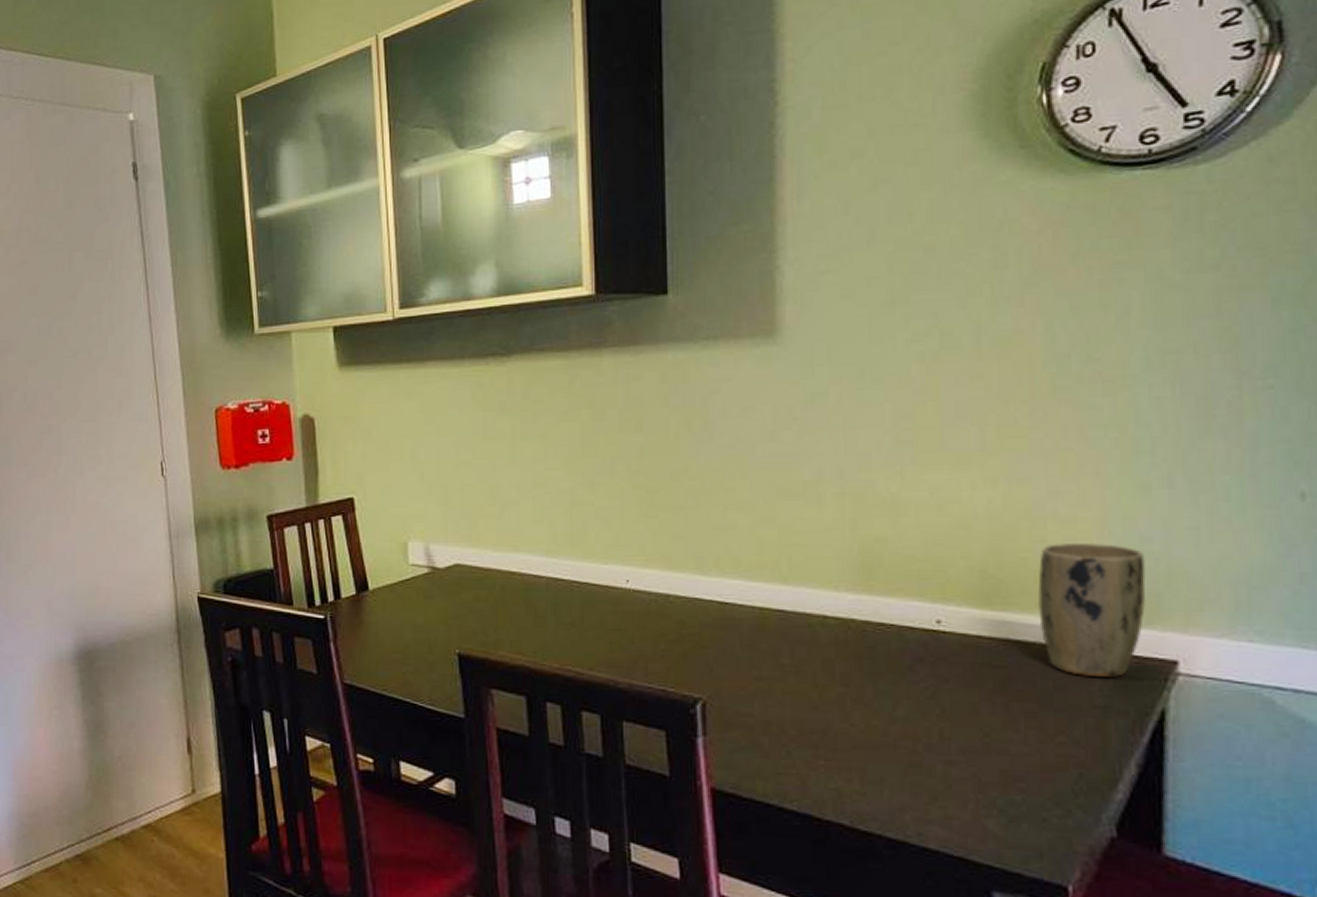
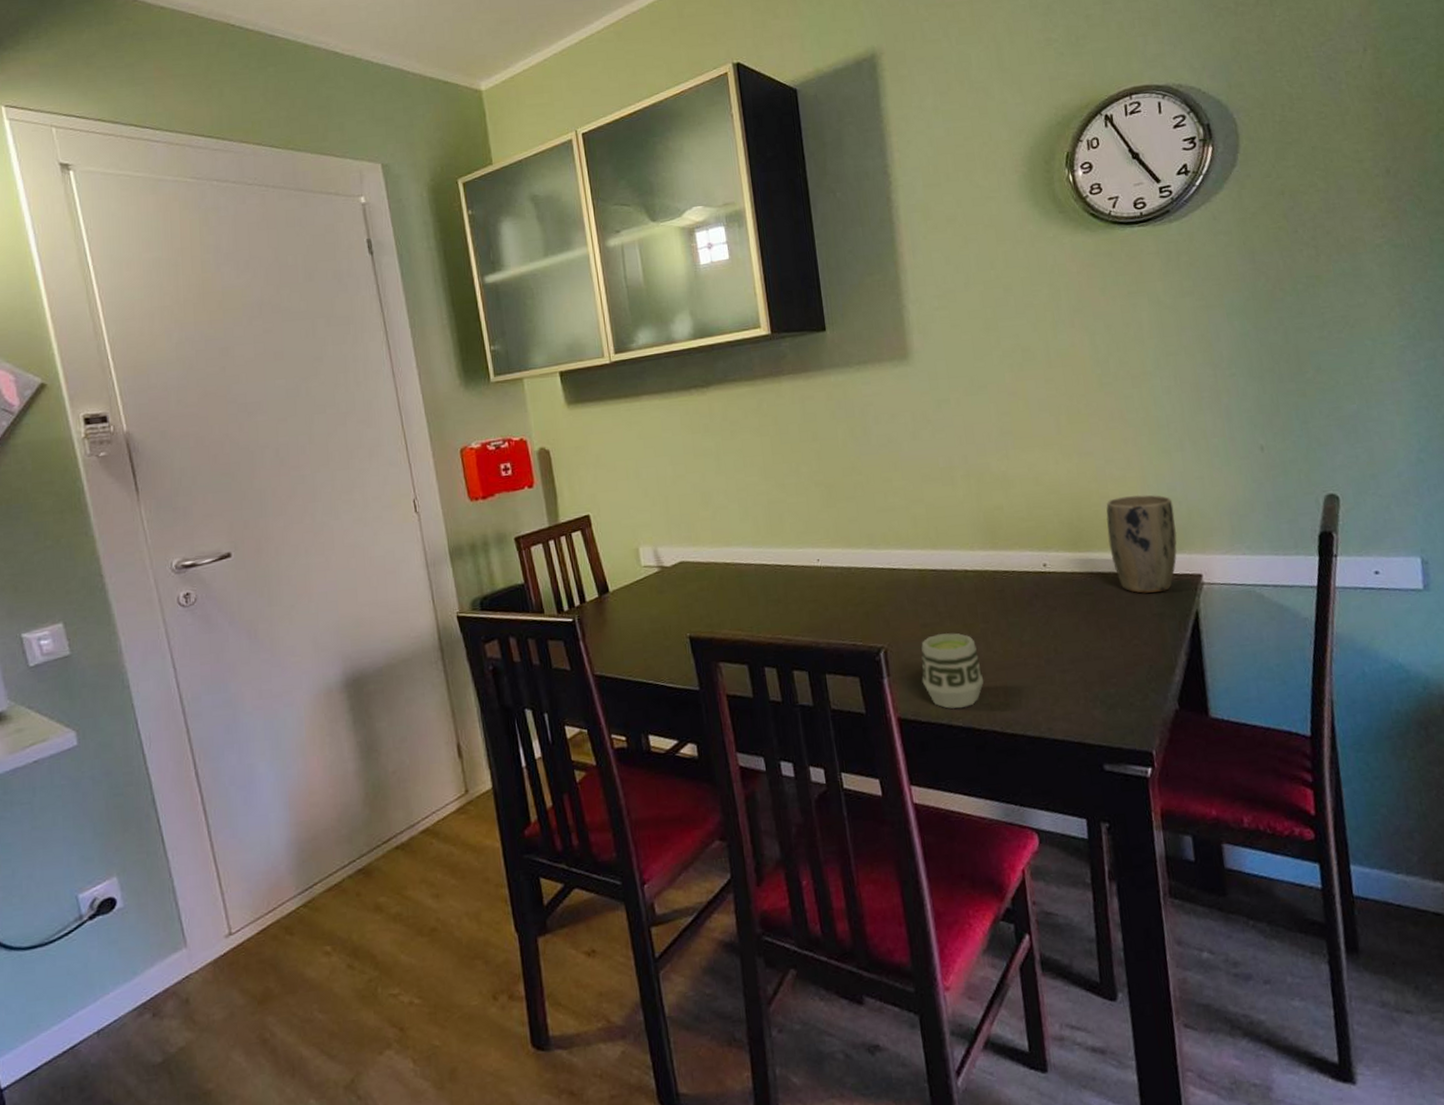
cup: none [748,692,832,789] -> present [921,633,983,709]

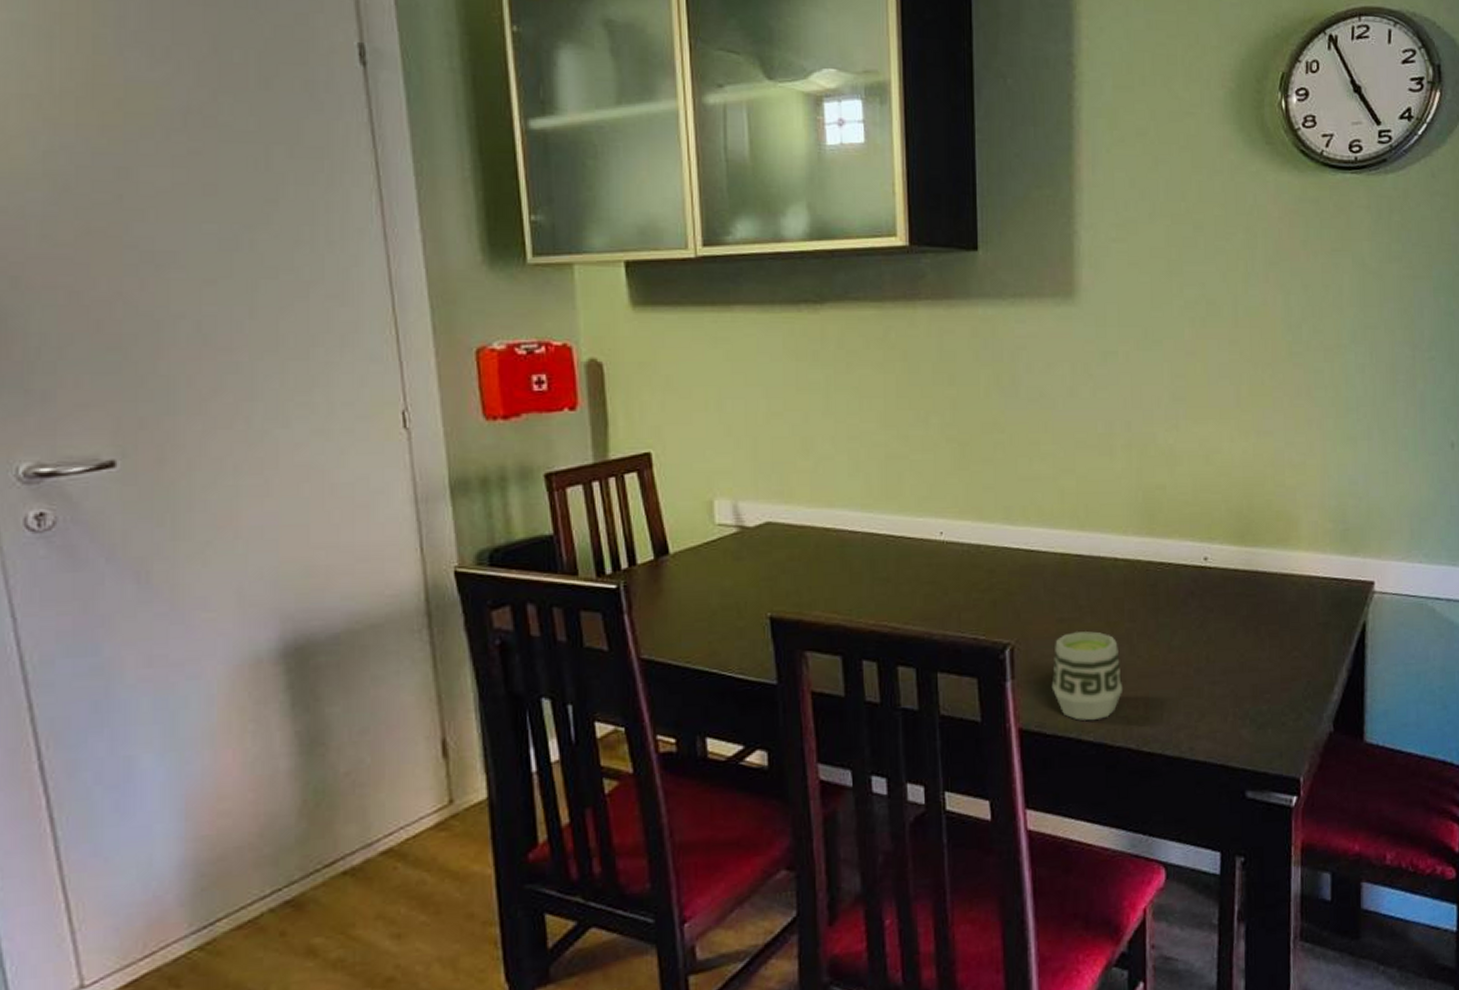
plant pot: present [1106,494,1177,594] -> none [1279,485,1354,599]

